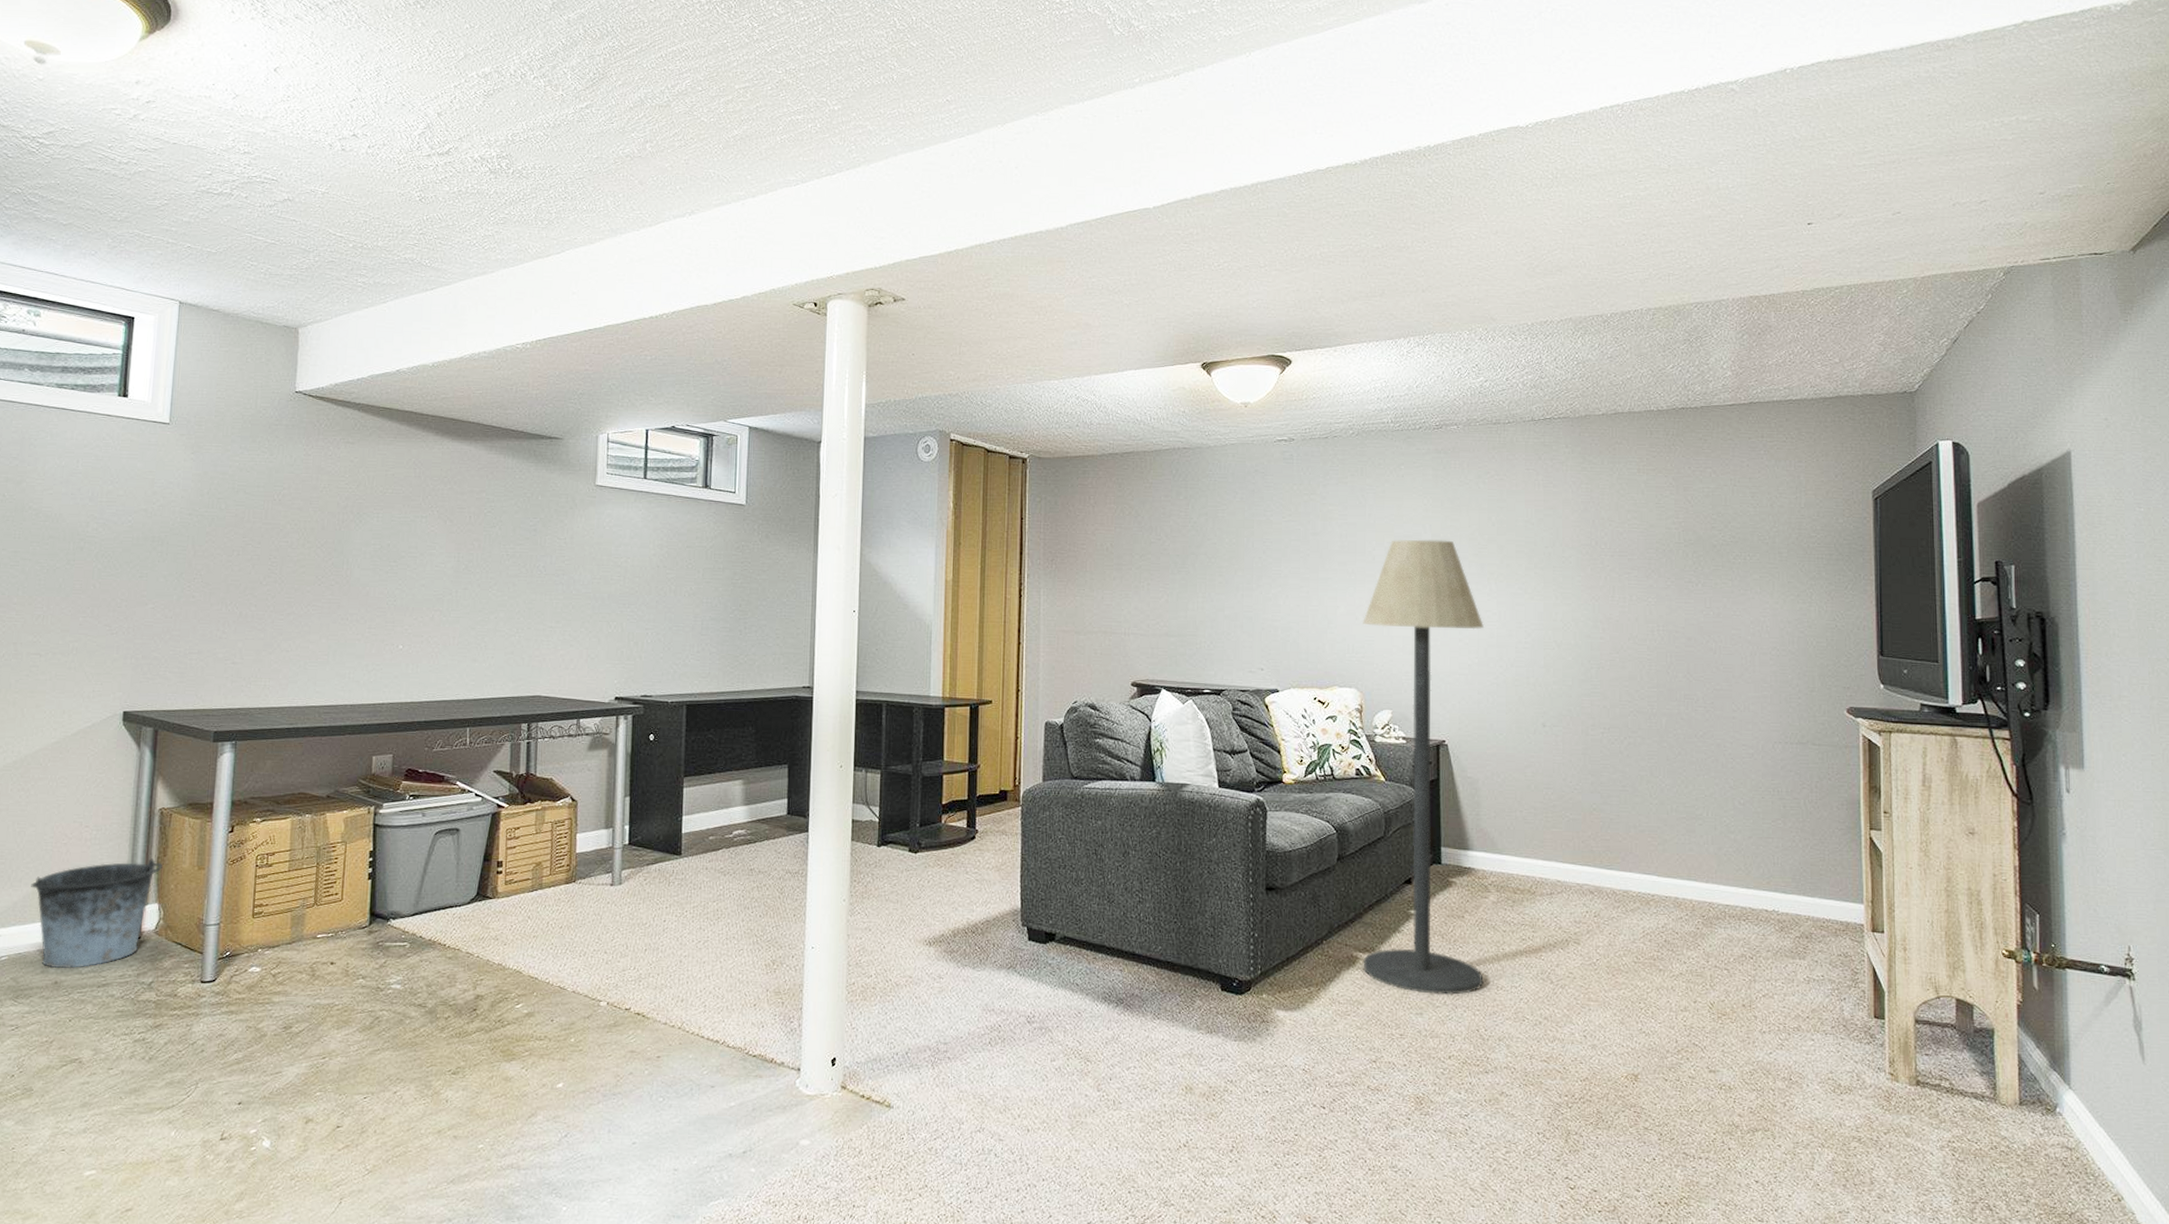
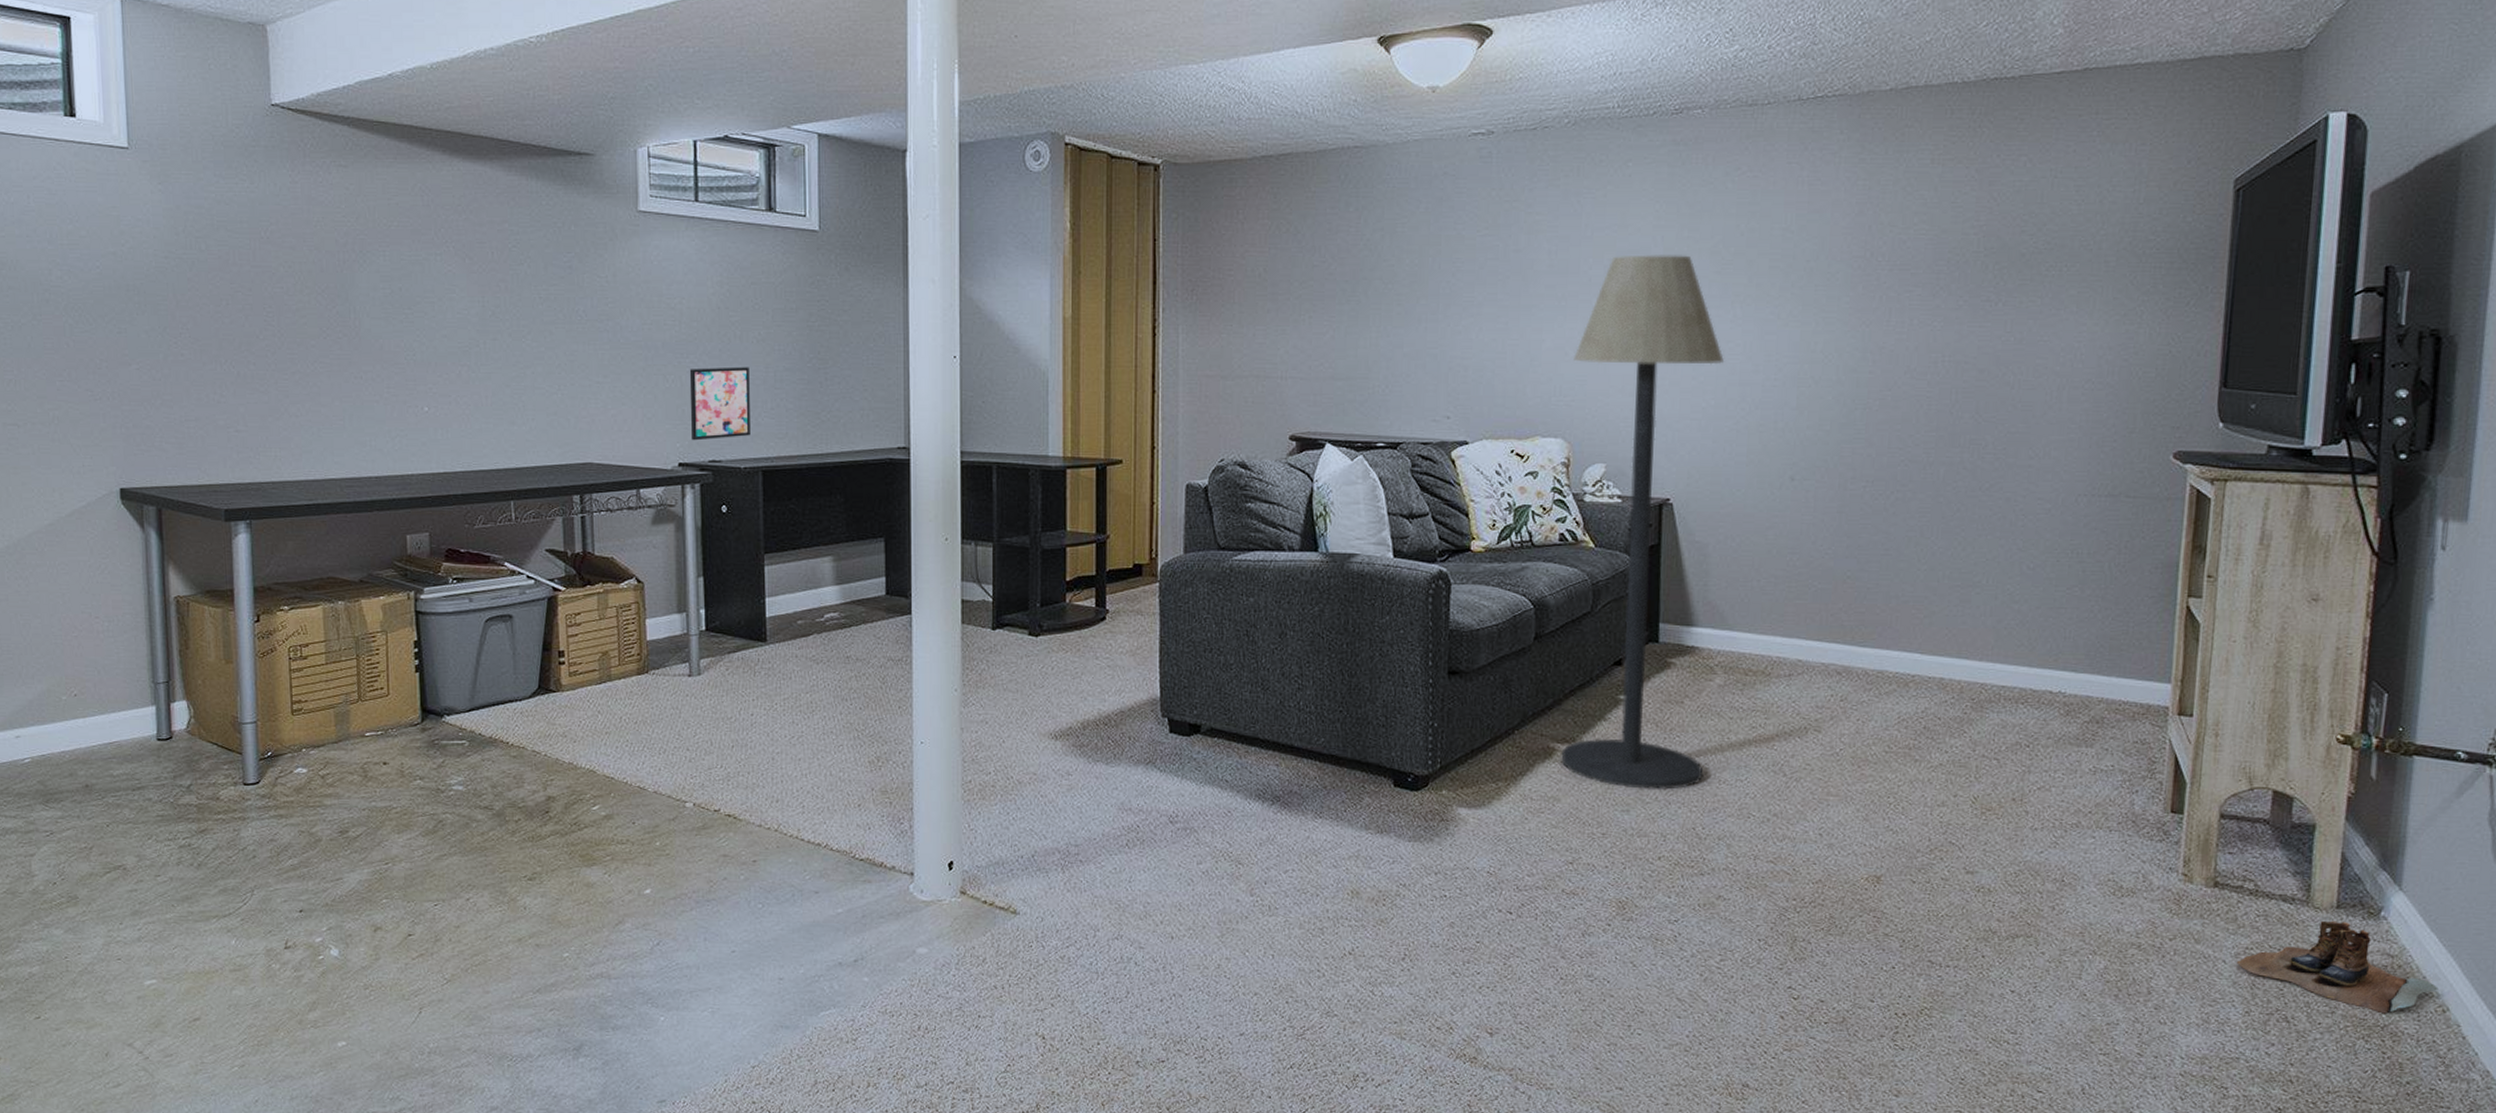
bucket: present [31,858,163,969] -> none [45,652,186,772]
wall art: none [628,616,681,678] -> present [689,366,750,441]
boots: none [1943,1116,2112,1203] -> present [2237,920,2439,1014]

